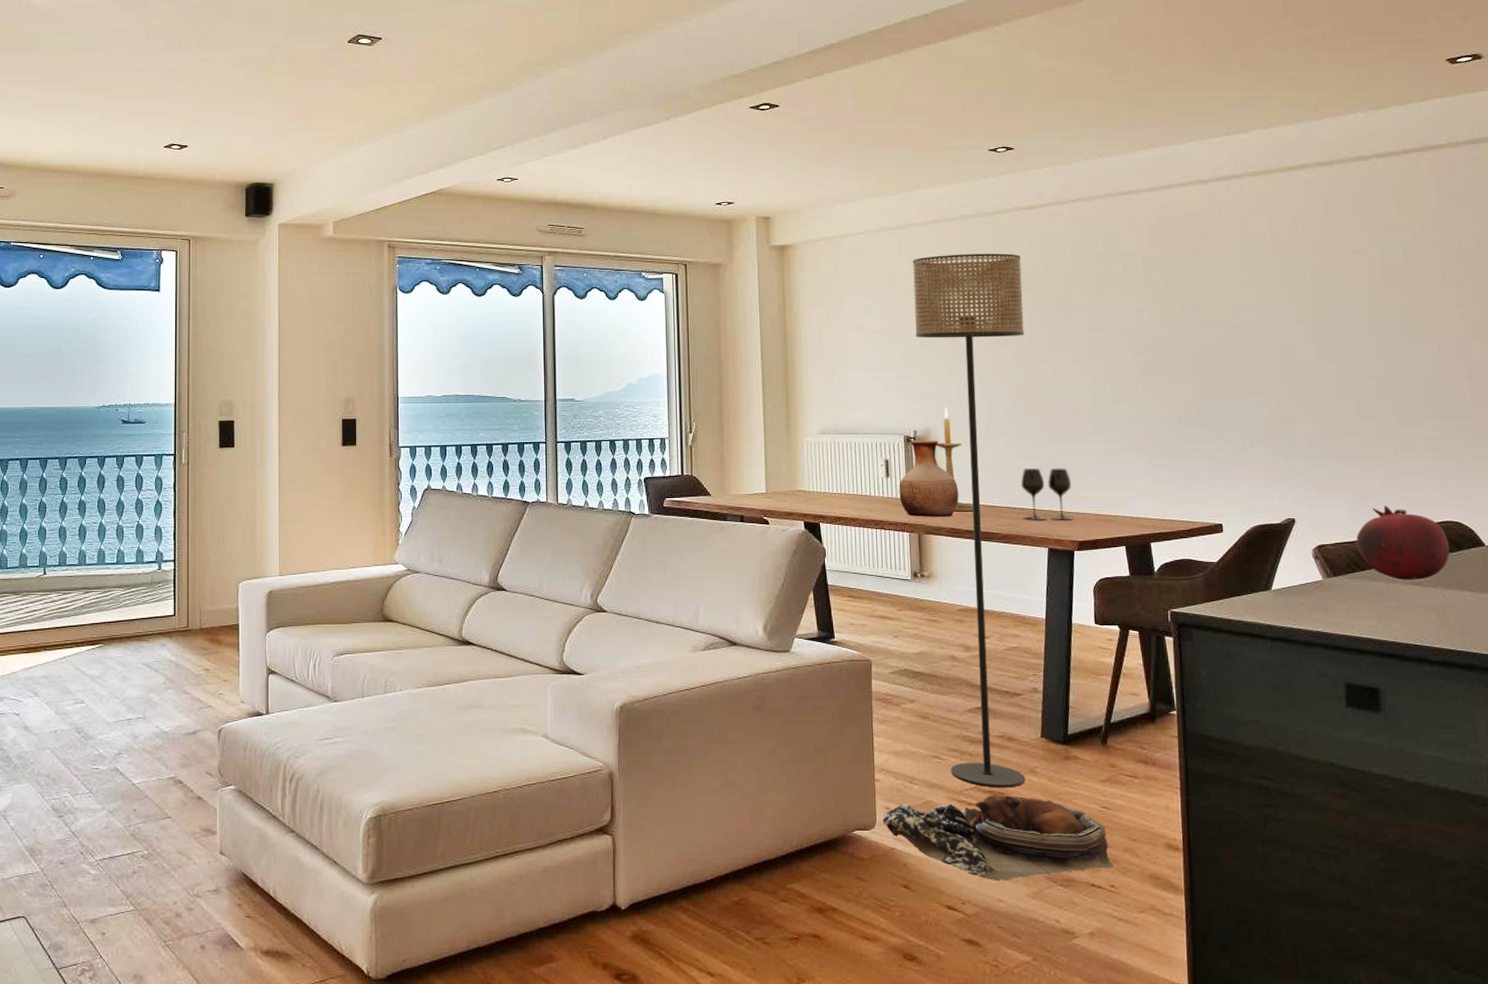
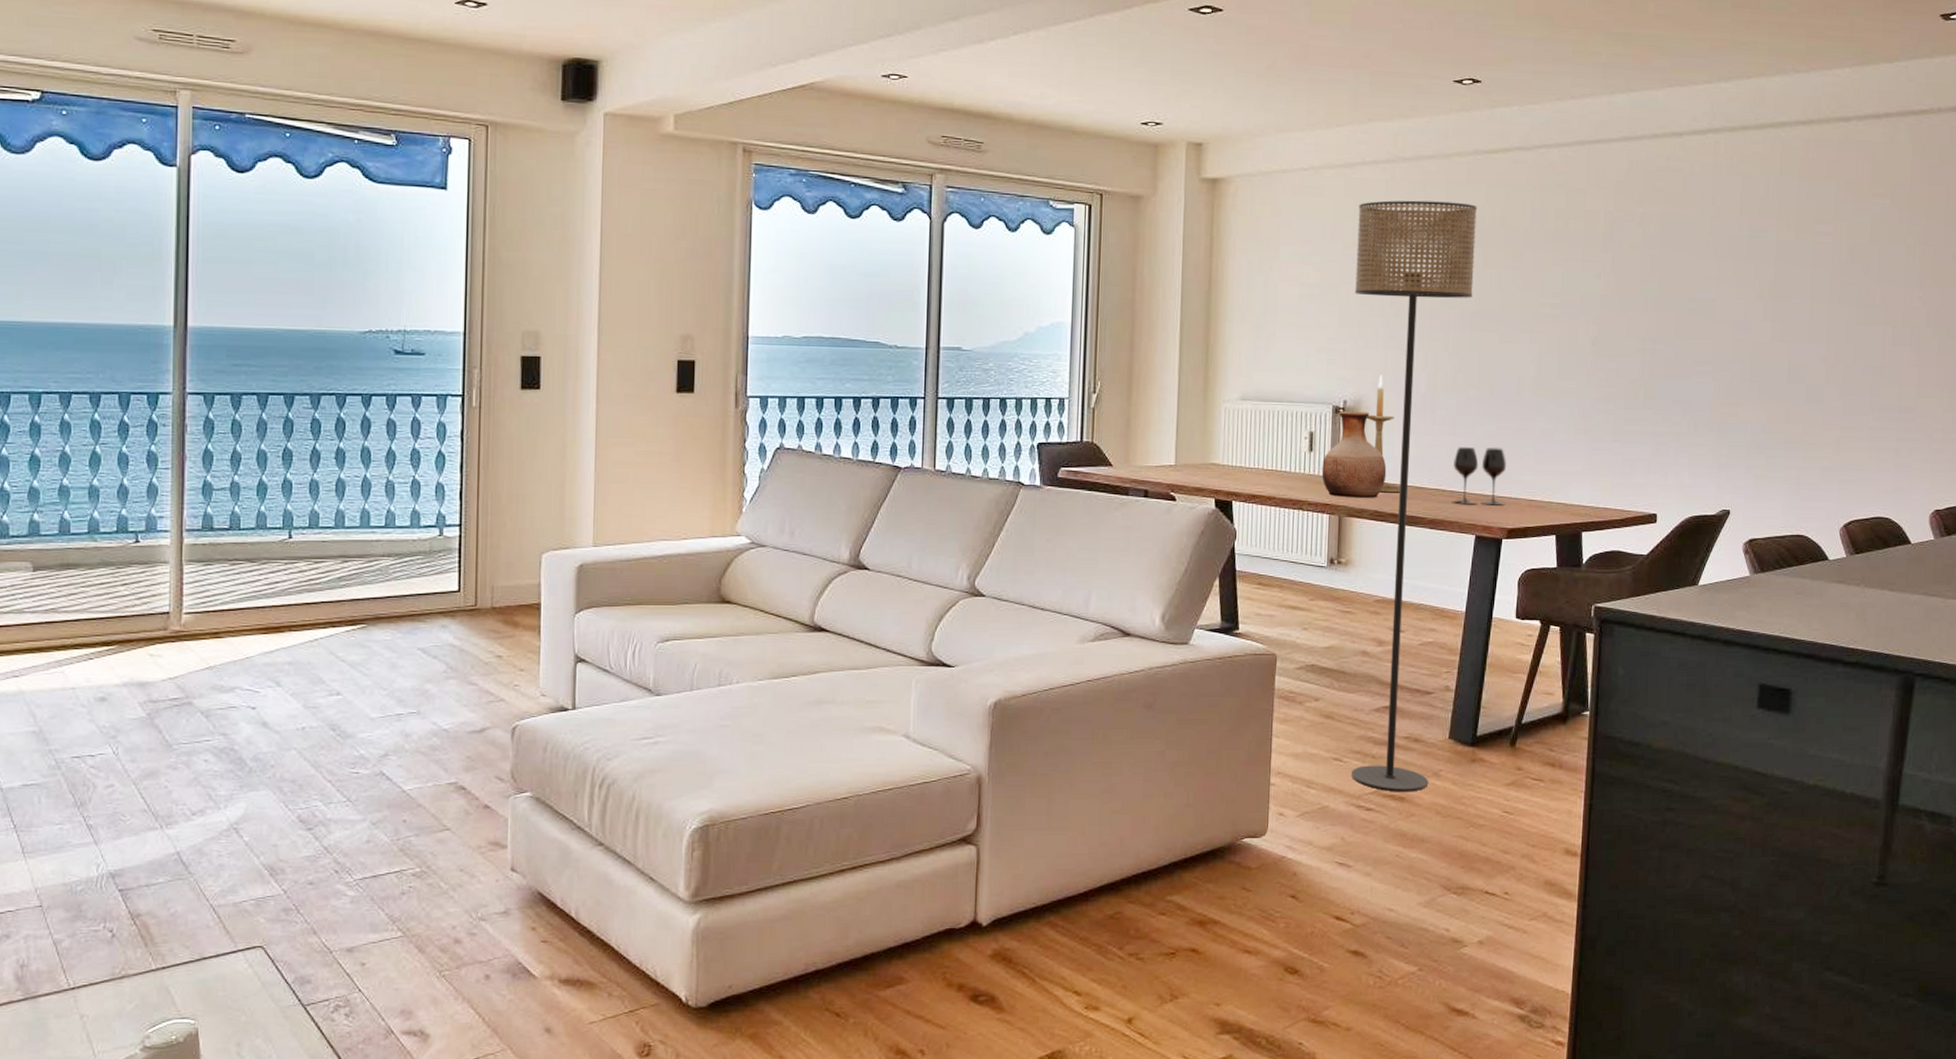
dog bed: present [882,795,1114,882] -> none [1274,800,1510,890]
fruit: present [1356,505,1450,581] -> none [1787,499,1877,578]

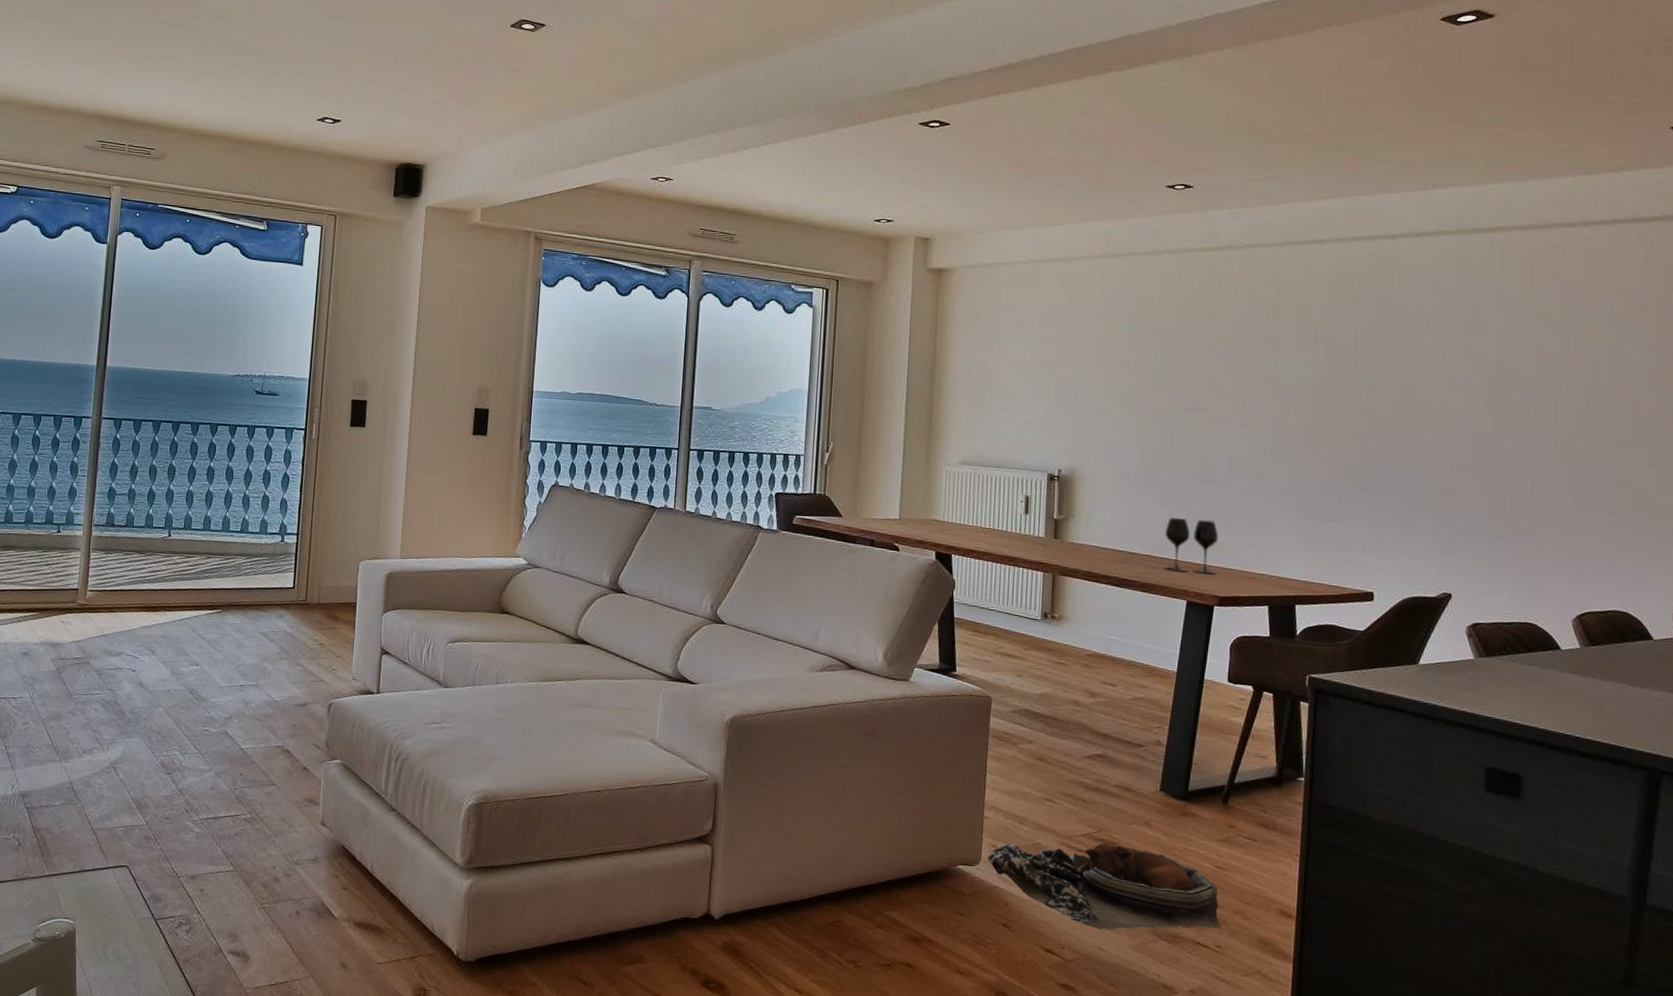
dog bed: none [1274,800,1510,890] -> present [987,843,1222,931]
vase: present [1321,411,1387,498] -> none [1036,479,1100,560]
floor lamp: present [1352,200,1477,792] -> none [1063,291,1189,838]
candlestick: present [1366,375,1401,494] -> none [1080,448,1113,558]

